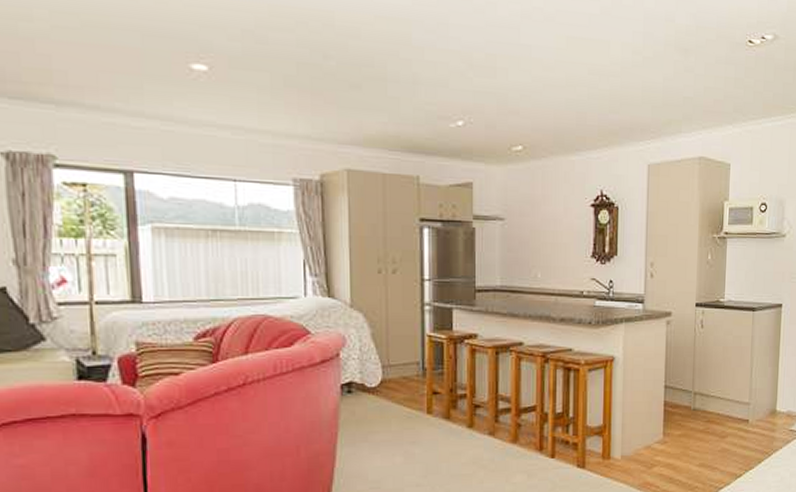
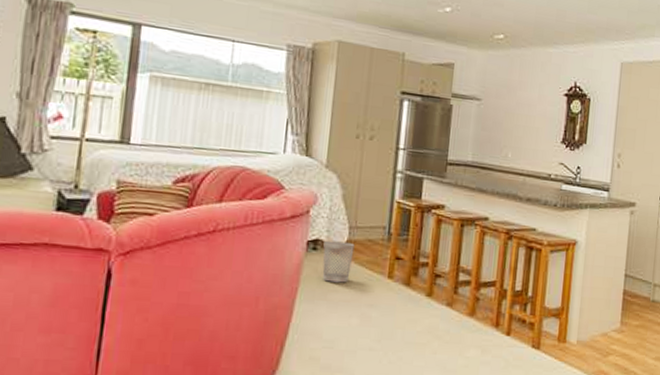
wastebasket: none [358,382,390,424] -> present [322,240,355,283]

